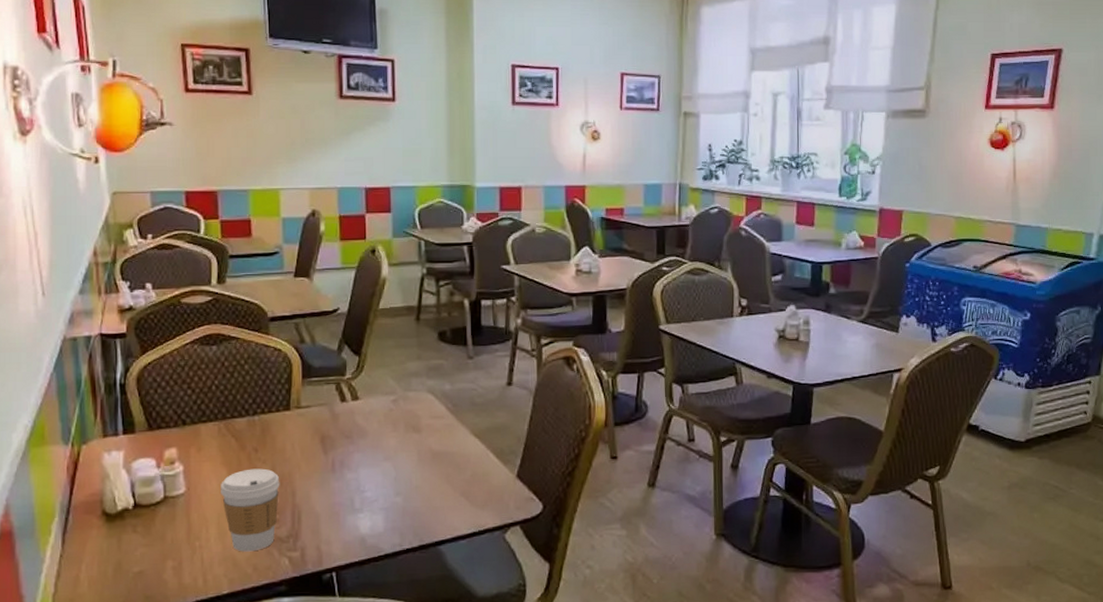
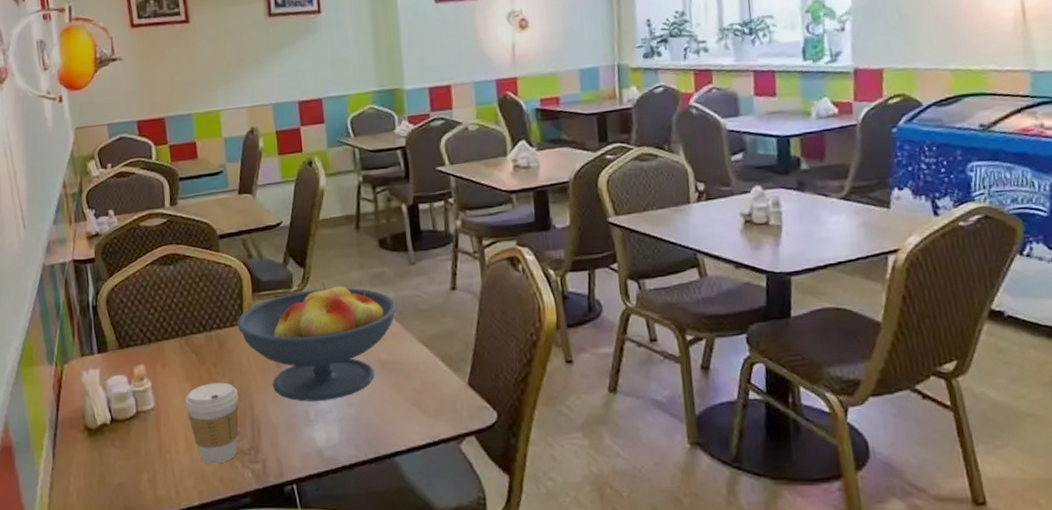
fruit bowl: none [283,371,452,490] -> present [237,282,397,402]

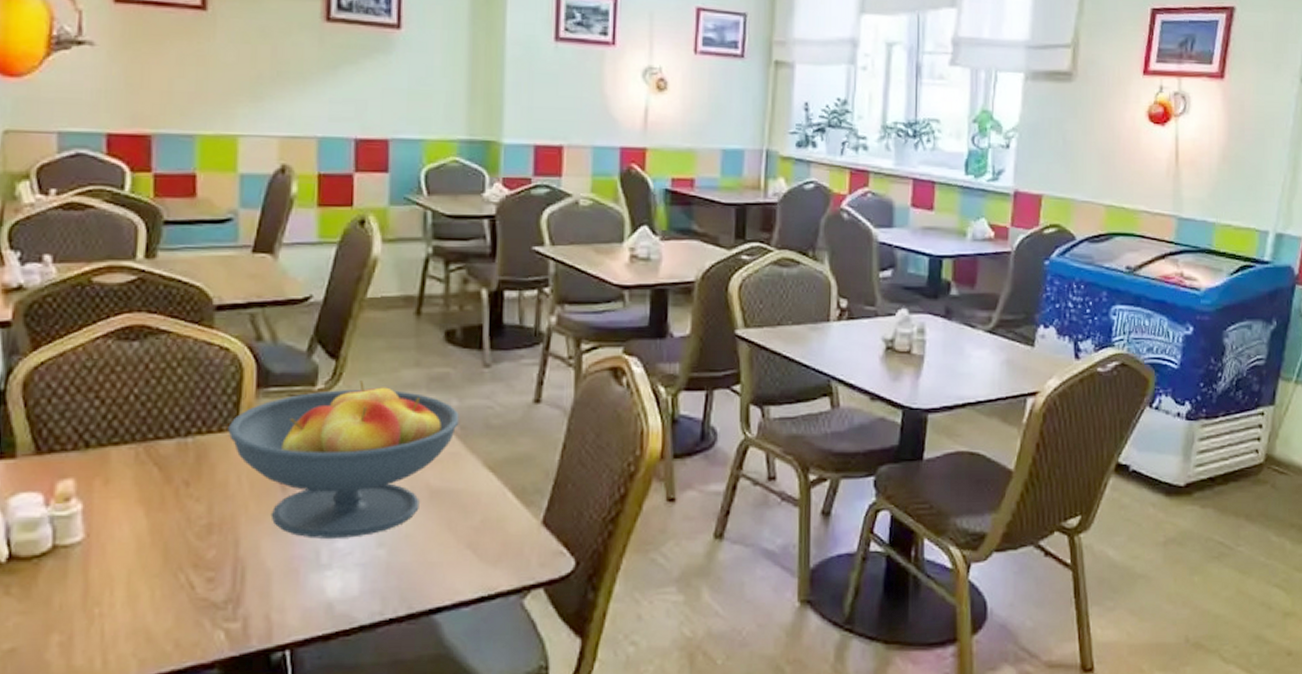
coffee cup: present [185,382,239,464] -> none [134,508,219,622]

